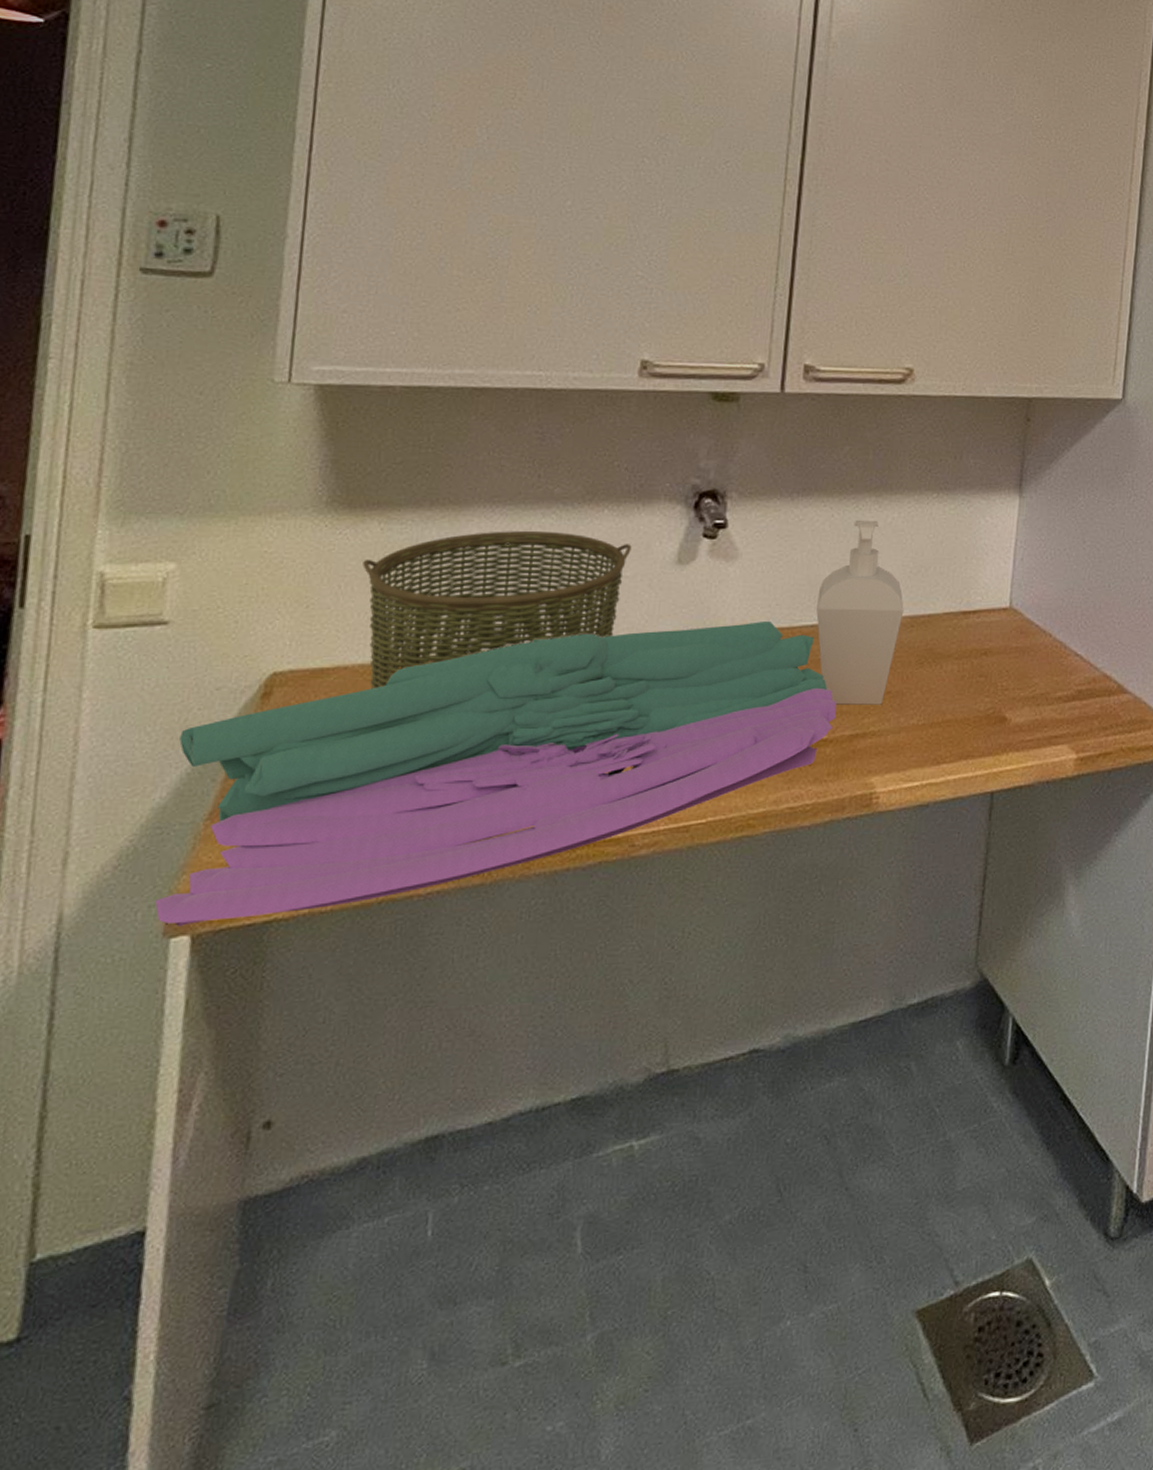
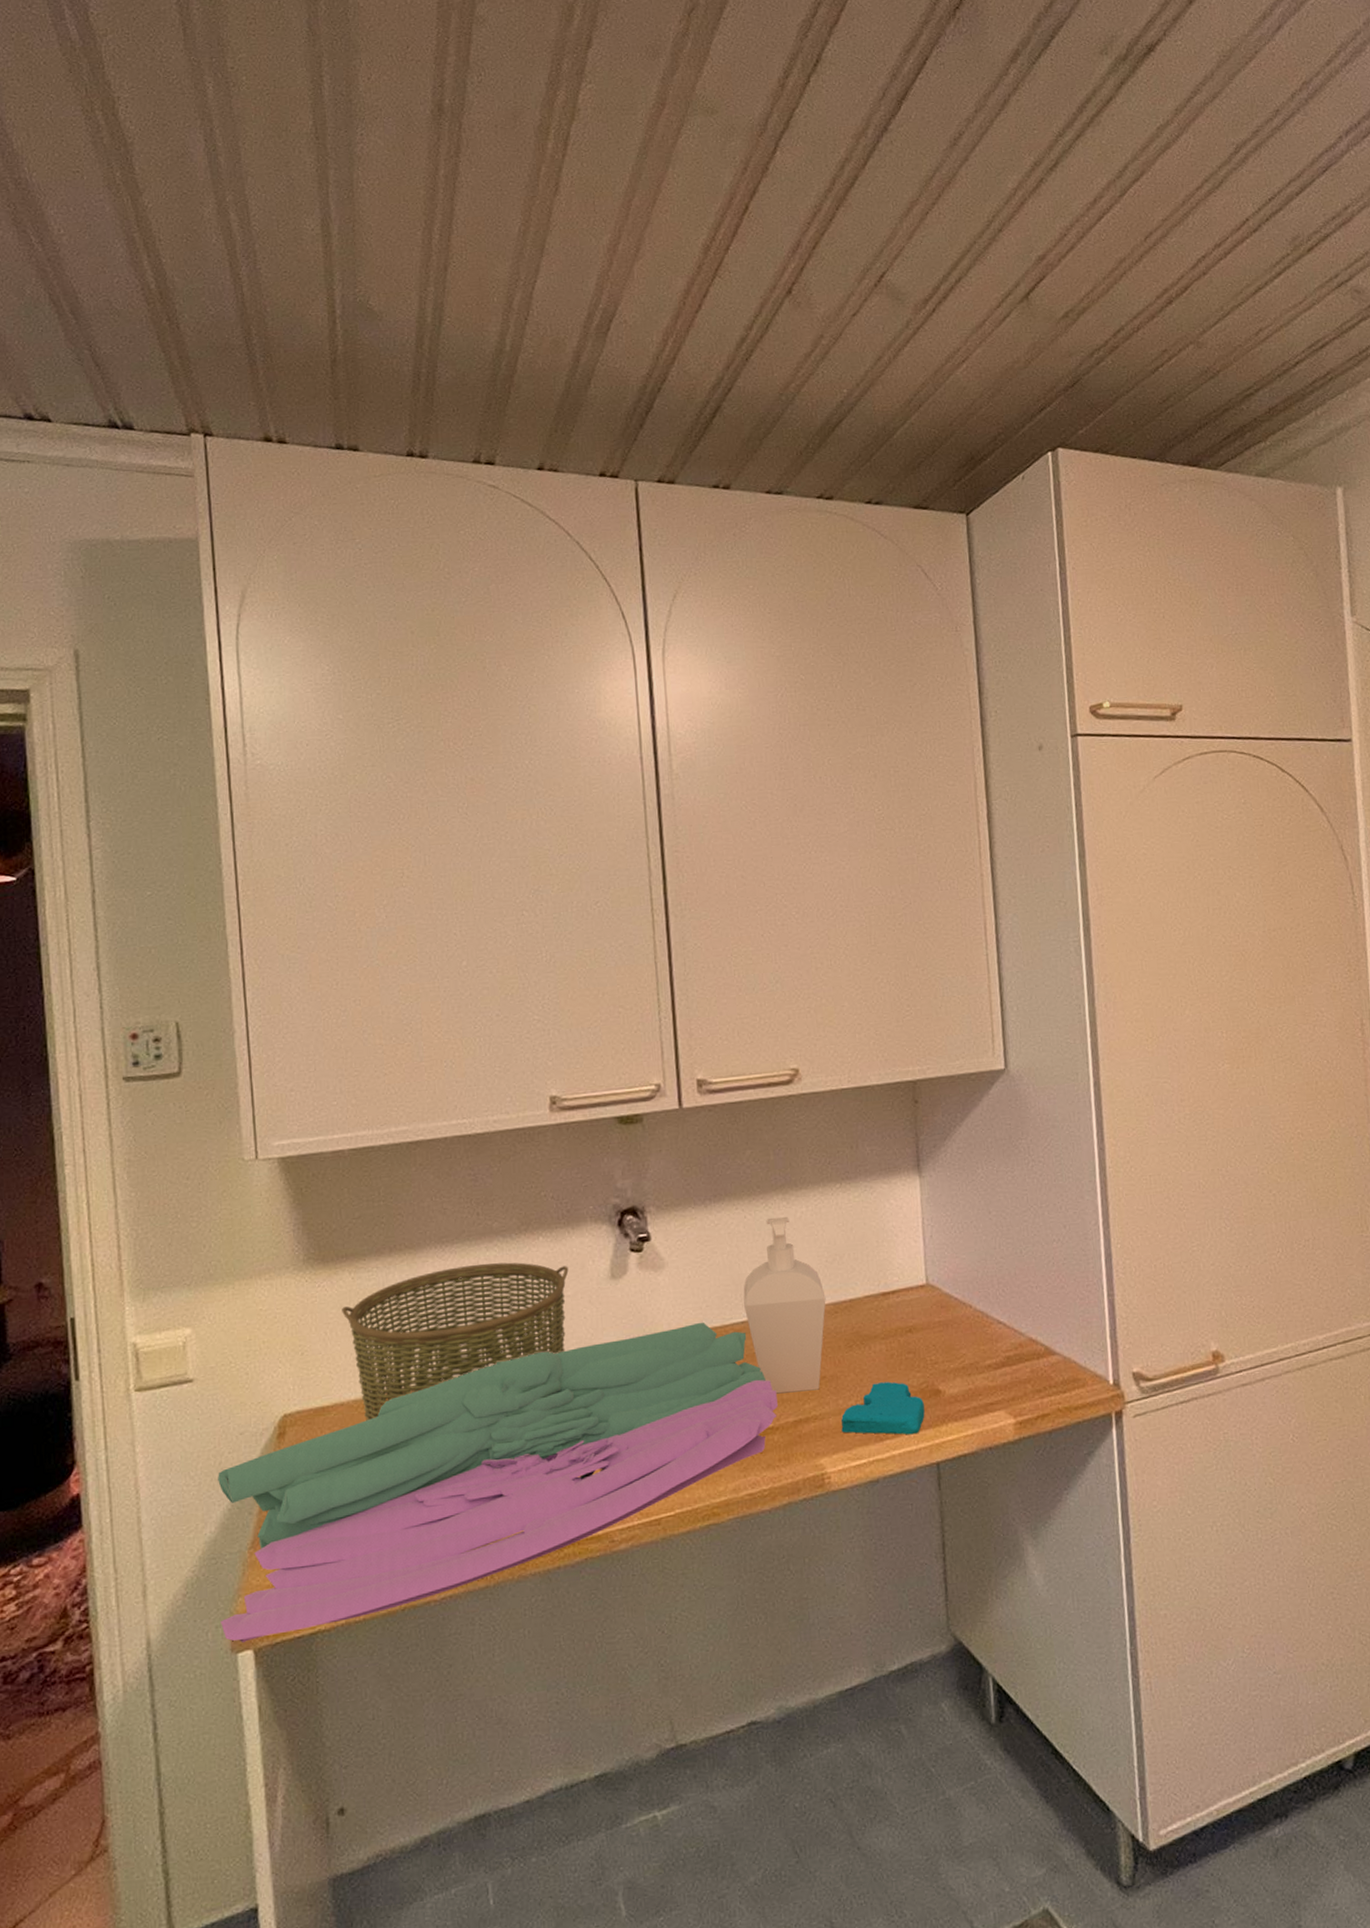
sponge: none [898,704,988,761] -> present [840,1381,925,1435]

